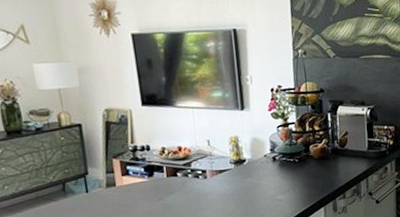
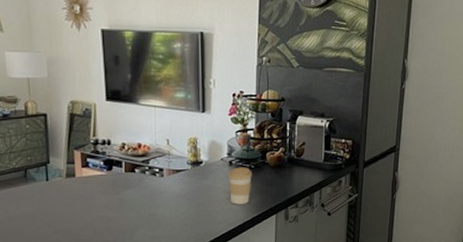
coffee cup: none [272,162,297,201] -> present [227,167,252,205]

